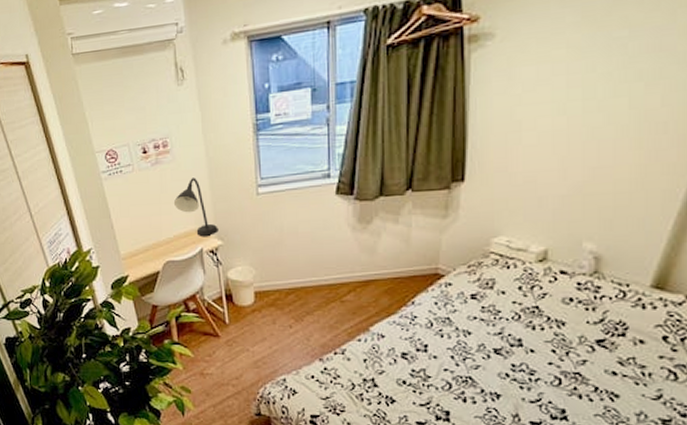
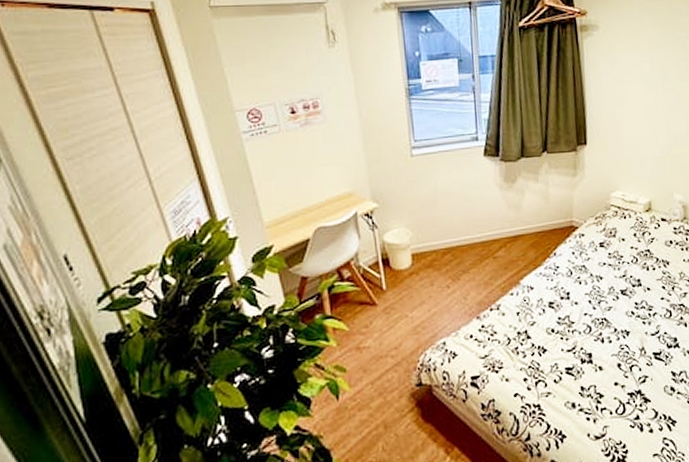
desk lamp: present [174,177,219,237] -> none [326,139,373,200]

